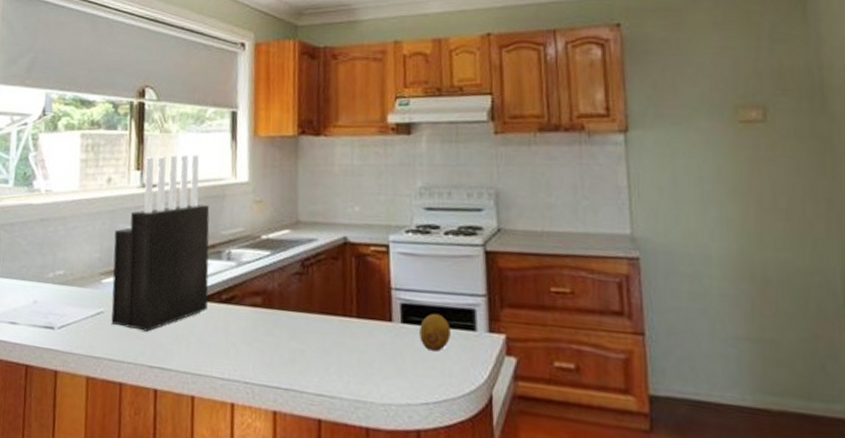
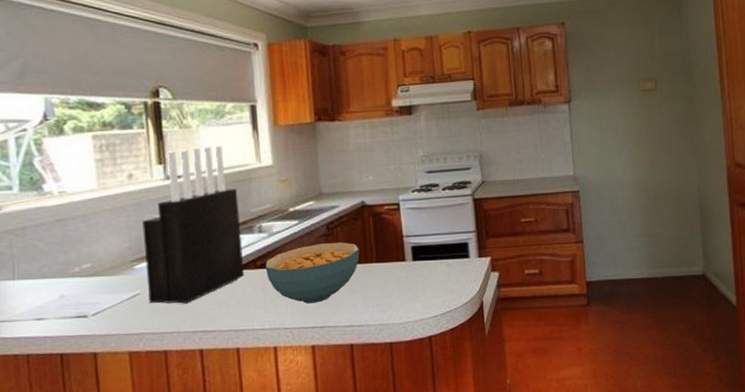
cereal bowl: none [230,283,337,358] -> present [265,242,360,304]
fruit: present [419,313,451,351] -> none [427,250,451,278]

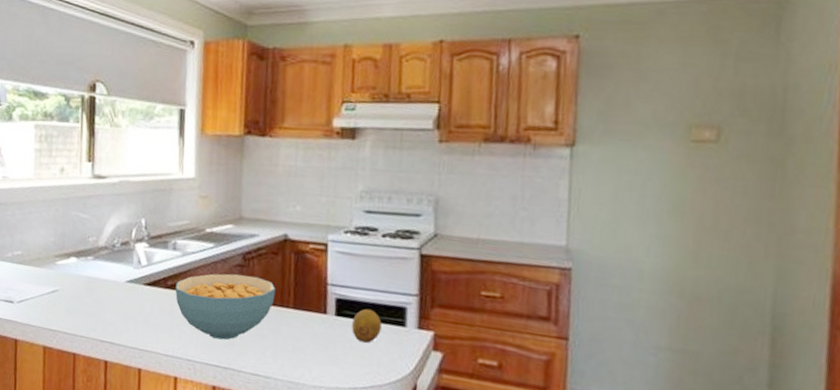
knife block: present [143,146,244,304] -> none [65,148,157,310]
fruit: none [427,250,451,278] -> present [352,308,382,343]

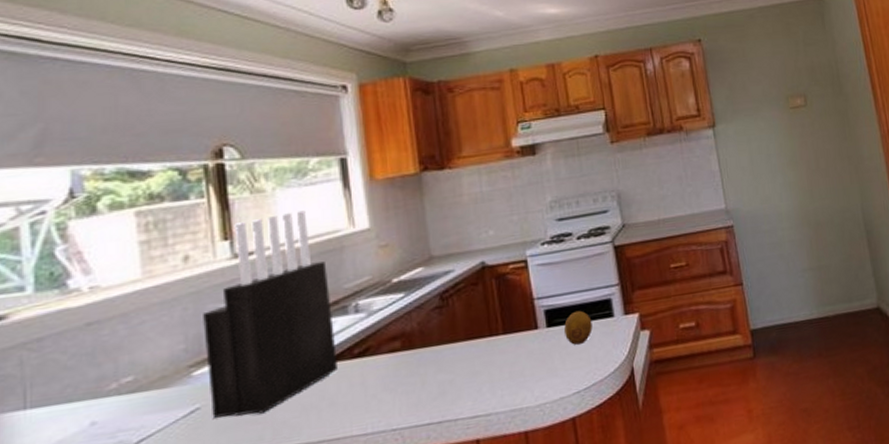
knife block: none [65,148,157,310] -> present [203,210,337,420]
cereal bowl: present [175,273,276,340] -> none [364,313,482,395]

